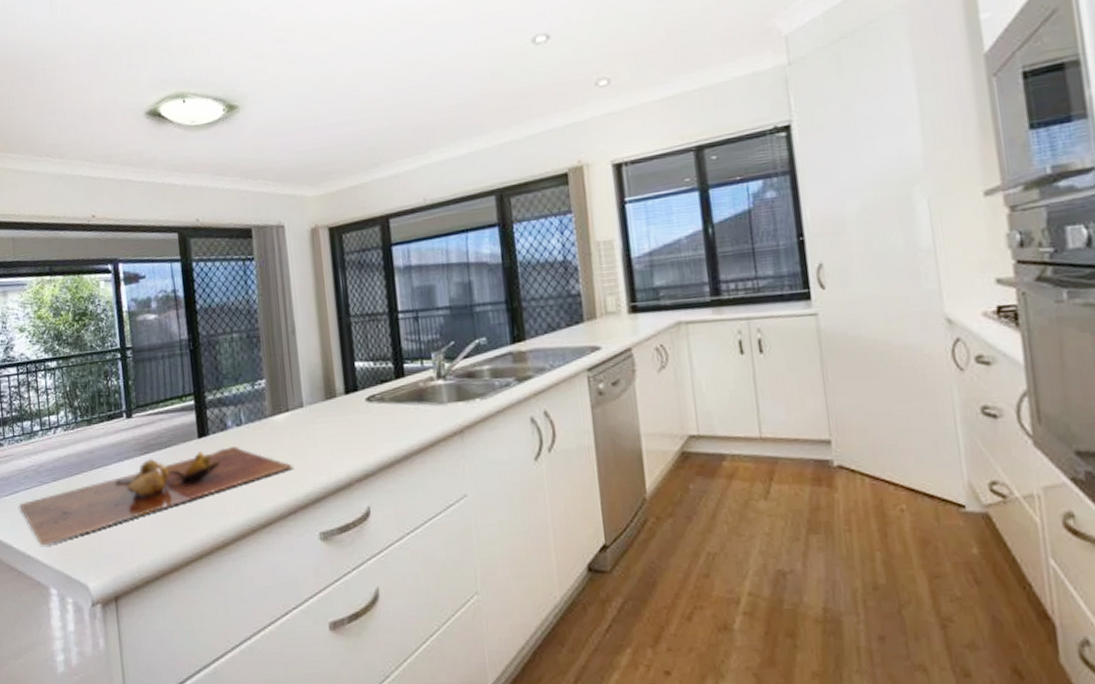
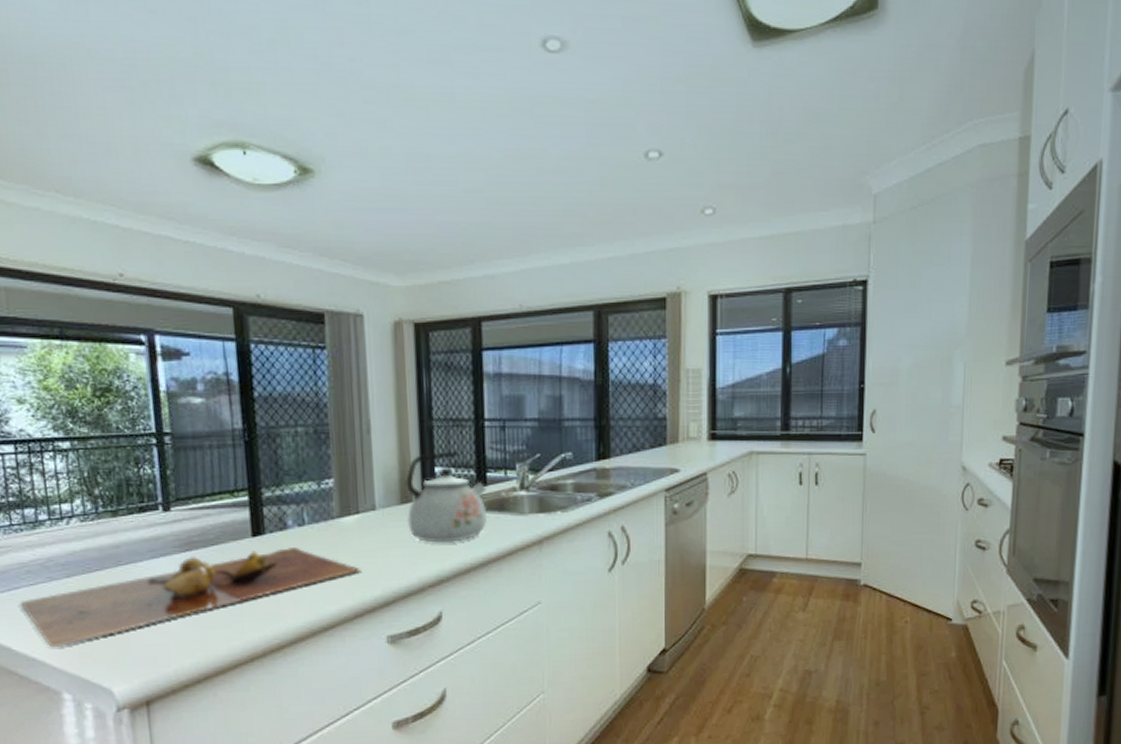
kettle: none [329,344,407,437] -> present [406,450,487,543]

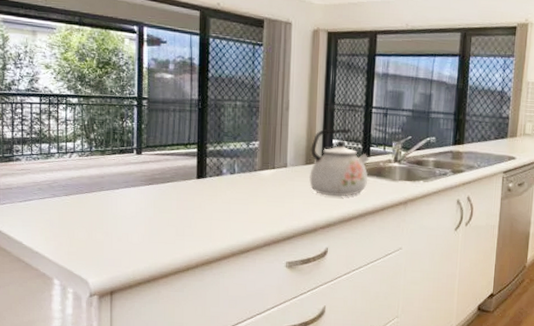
cutting board: present [20,547,361,648] -> none [32,188,272,246]

